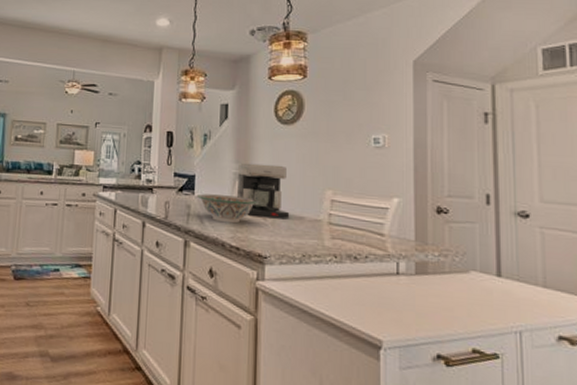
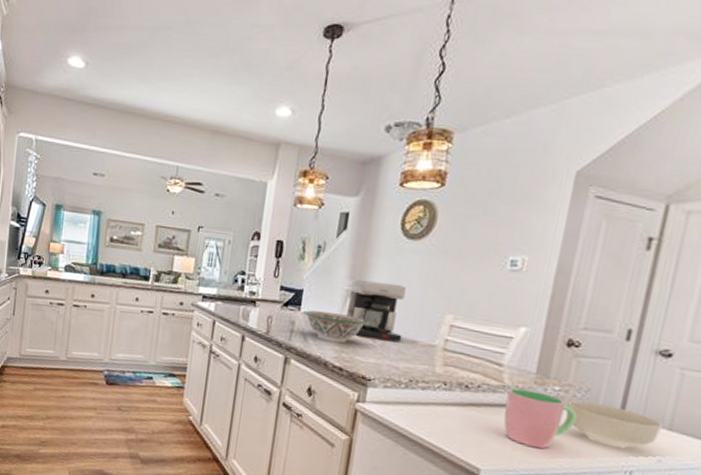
cup: none [393,256,460,316] -> present [503,388,577,449]
bowl: none [449,264,538,310] -> present [567,400,664,449]

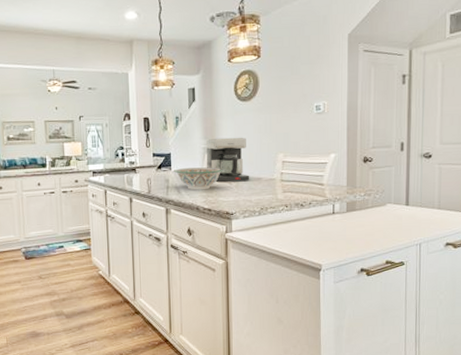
cup: present [503,388,577,449] -> none [330,199,379,241]
bowl: present [567,400,664,449] -> none [371,199,435,229]

